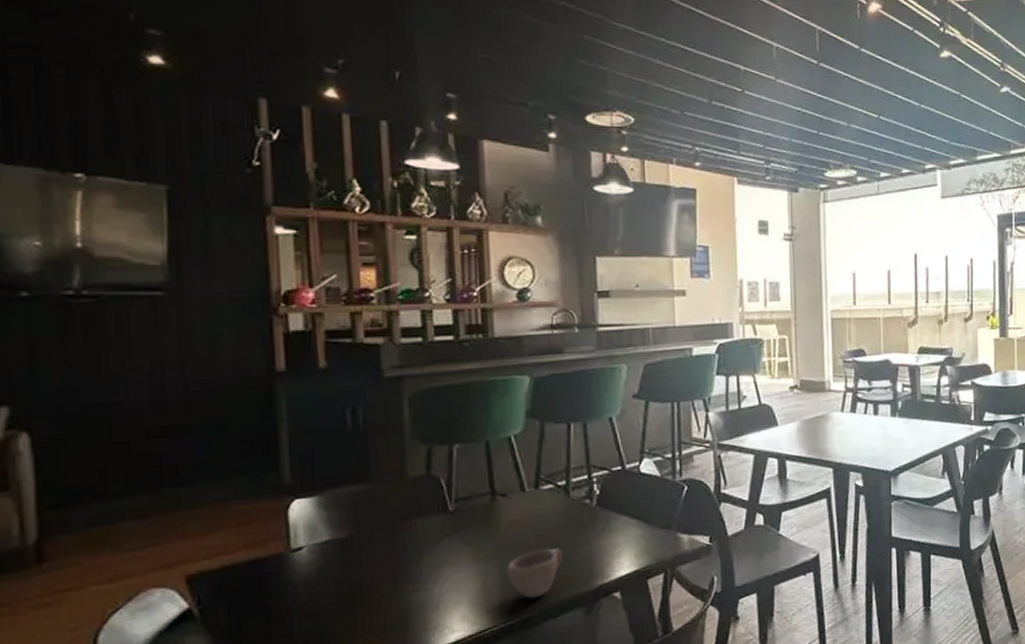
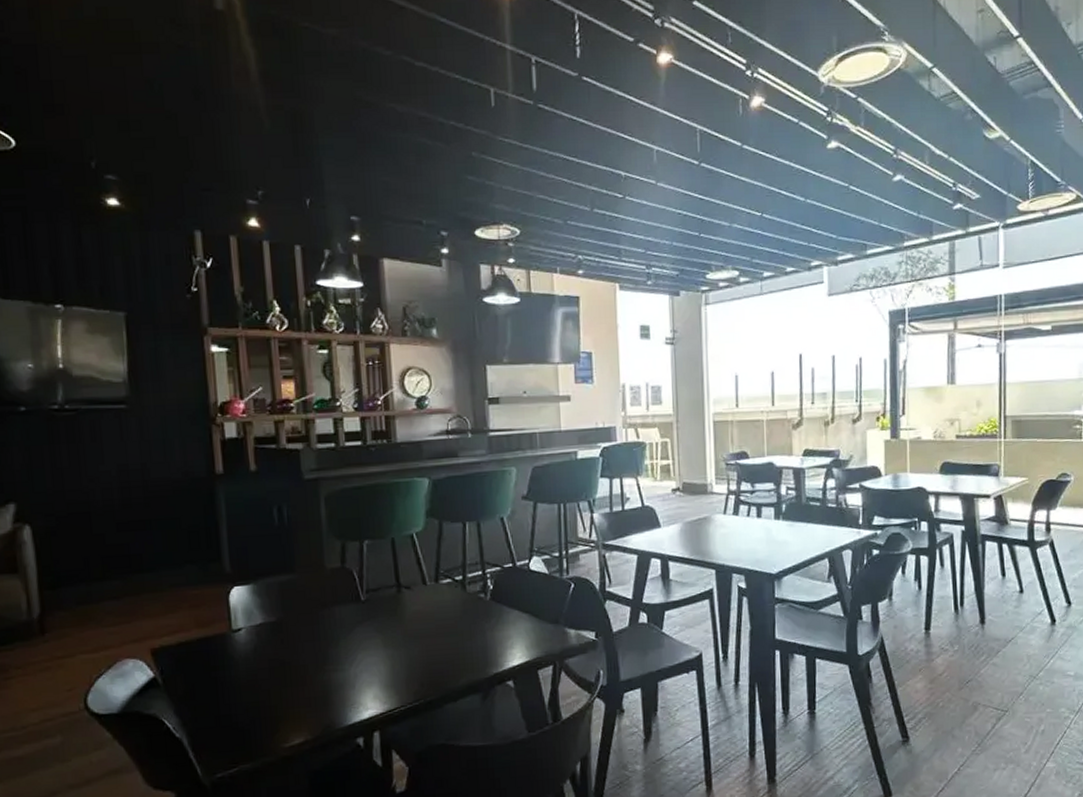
cup: present [507,548,562,599] -> none [412,637,461,683]

